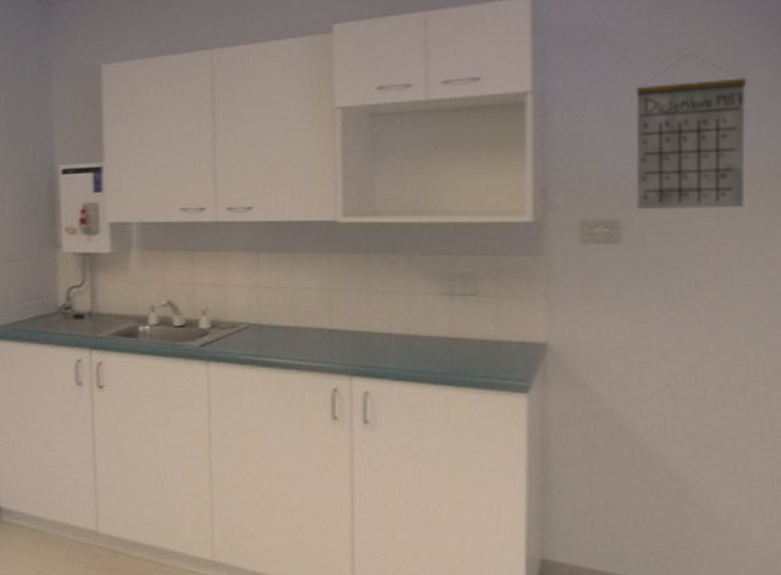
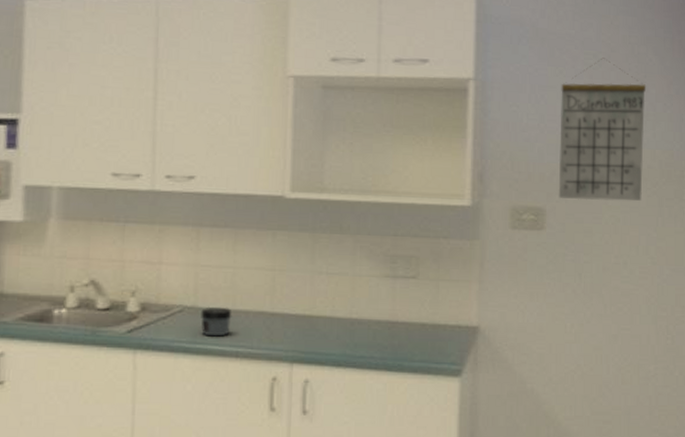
jar: none [264,324,293,351] -> present [200,306,232,337]

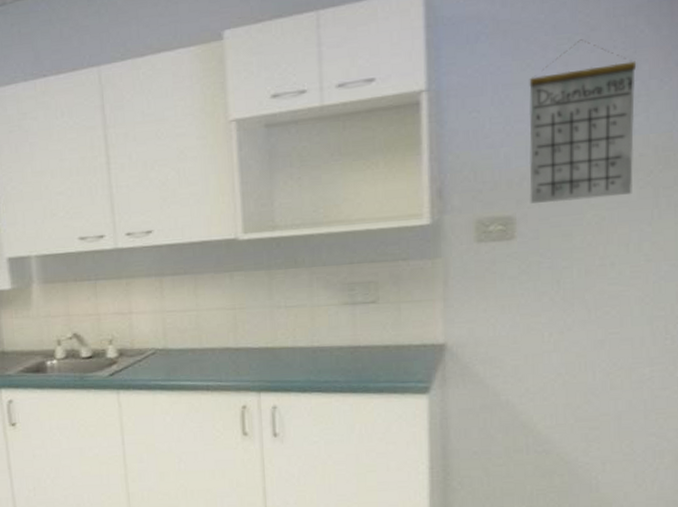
jar: present [200,306,232,337] -> none [171,346,200,374]

